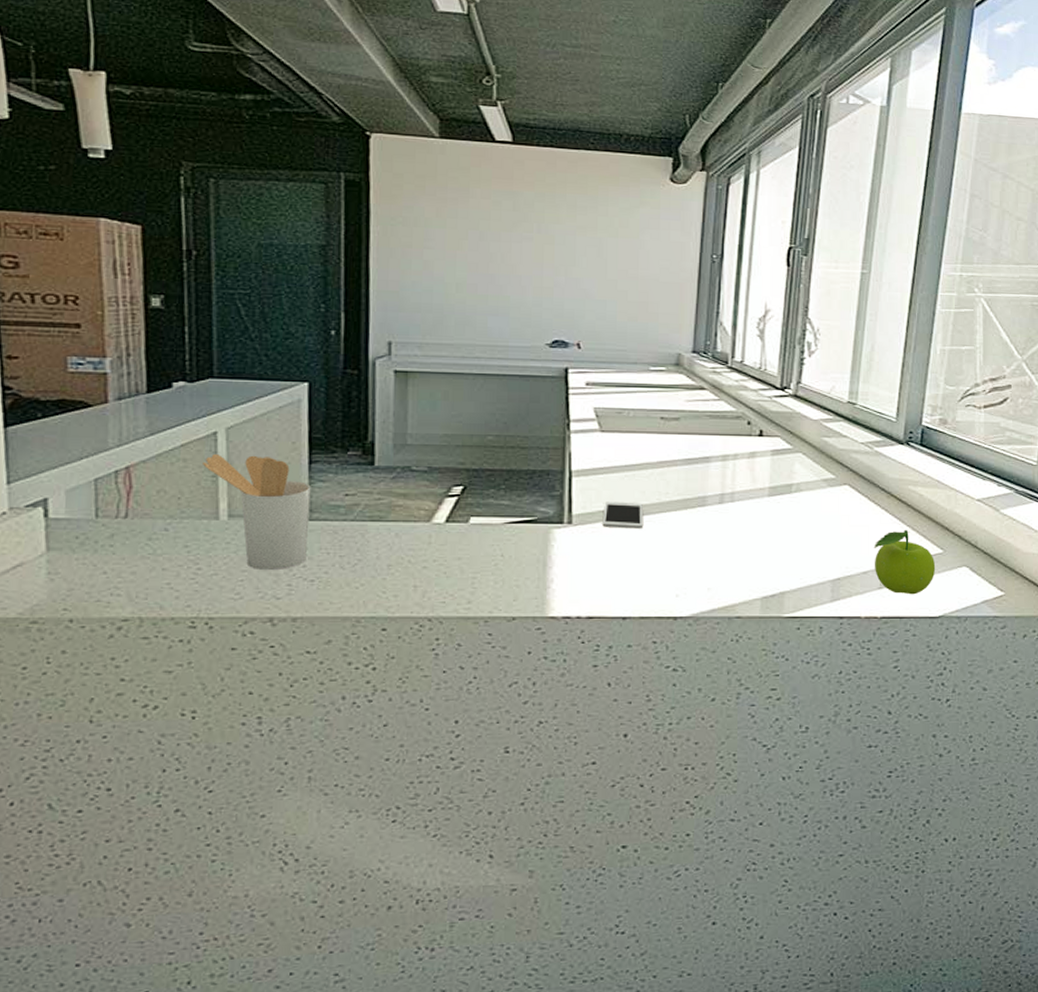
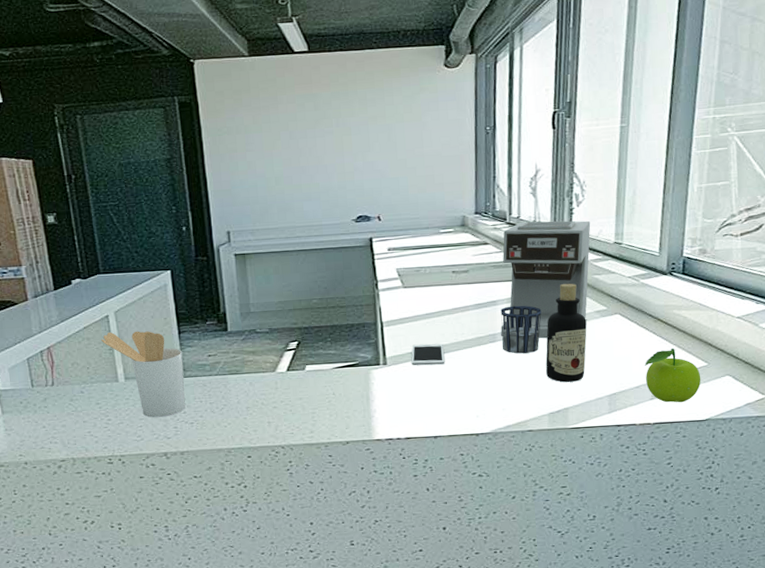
coffee maker: none [712,367,823,507] -> present [500,220,591,339]
cup: none [713,464,761,523] -> present [500,305,542,354]
bottle: none [762,443,811,561] -> present [545,283,587,383]

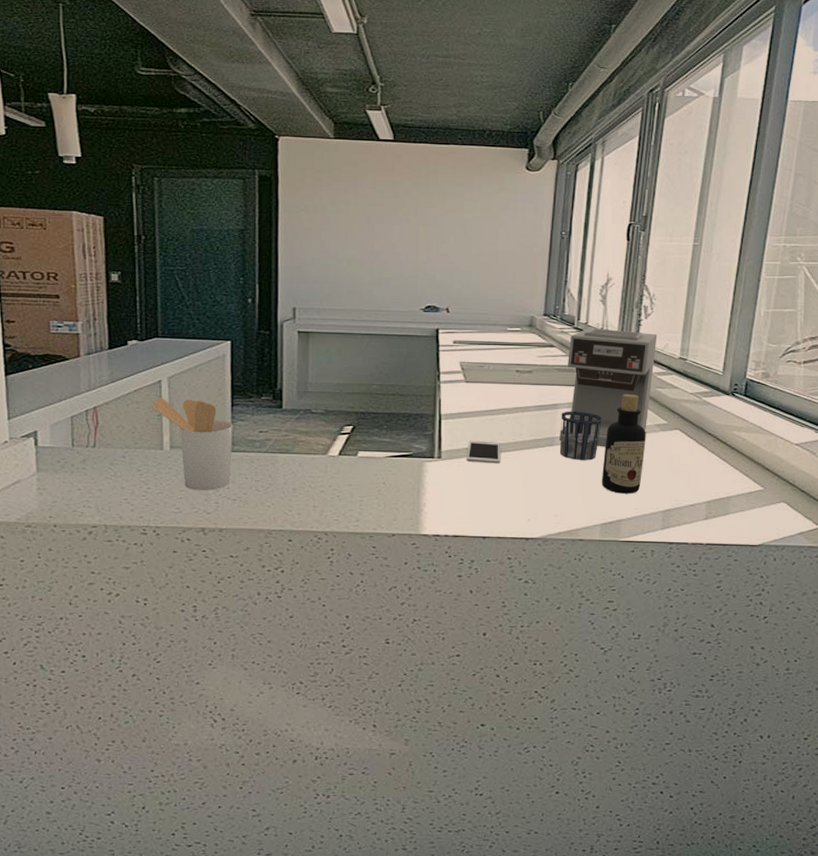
fruit: present [644,348,701,403] -> none [700,469,756,526]

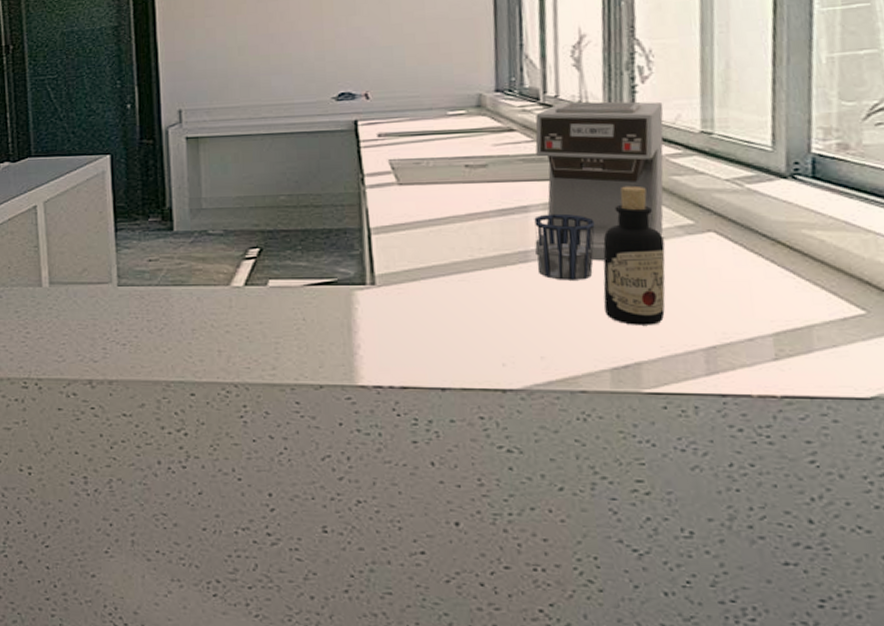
utensil holder: present [151,397,233,490] -> none [27,225,119,333]
cell phone: present [466,440,501,464] -> none [409,259,457,289]

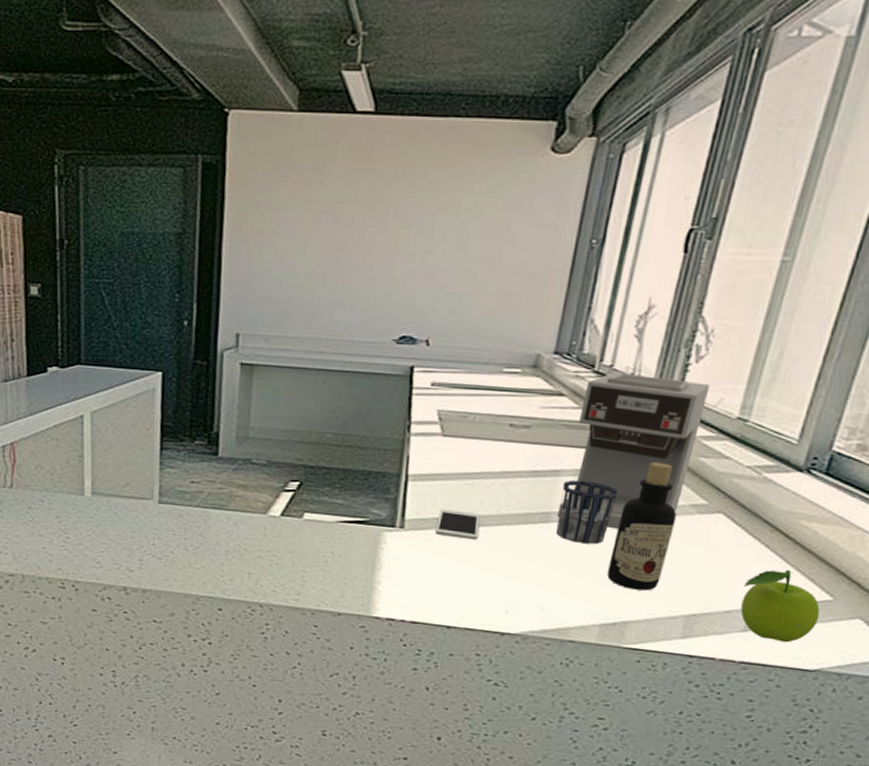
cell phone: none [409,259,457,289] -> present [435,509,480,540]
fruit: none [759,286,858,369] -> present [740,570,820,643]

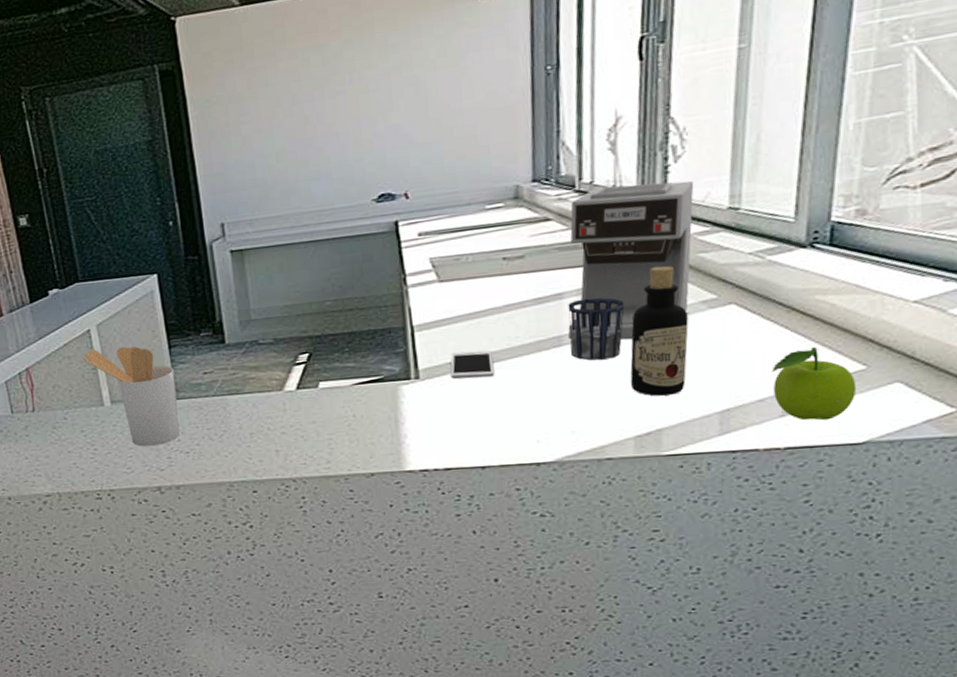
utensil holder: none [72,435,161,546] -> present [83,346,180,446]

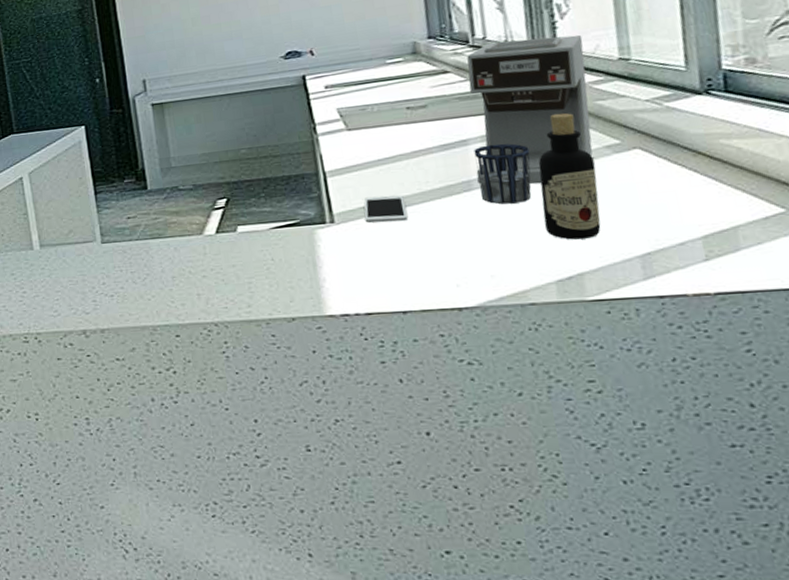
utensil holder: present [83,346,180,446] -> none [15,192,105,289]
fruit: present [771,347,857,421] -> none [687,190,780,265]

